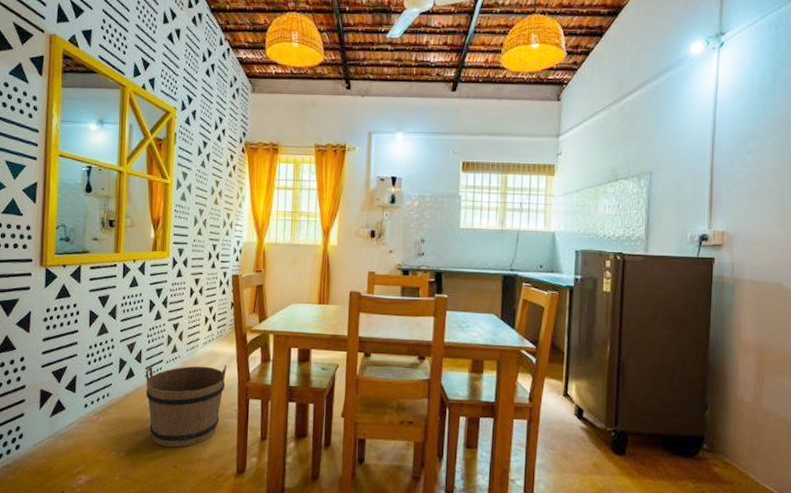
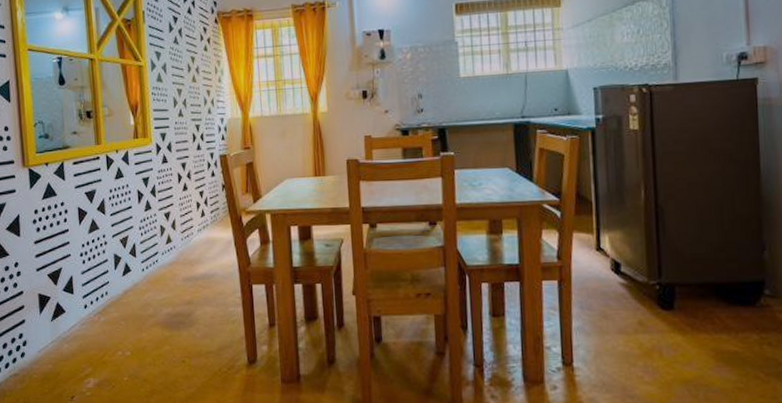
bucket: present [145,365,227,448] -> none [141,251,226,343]

